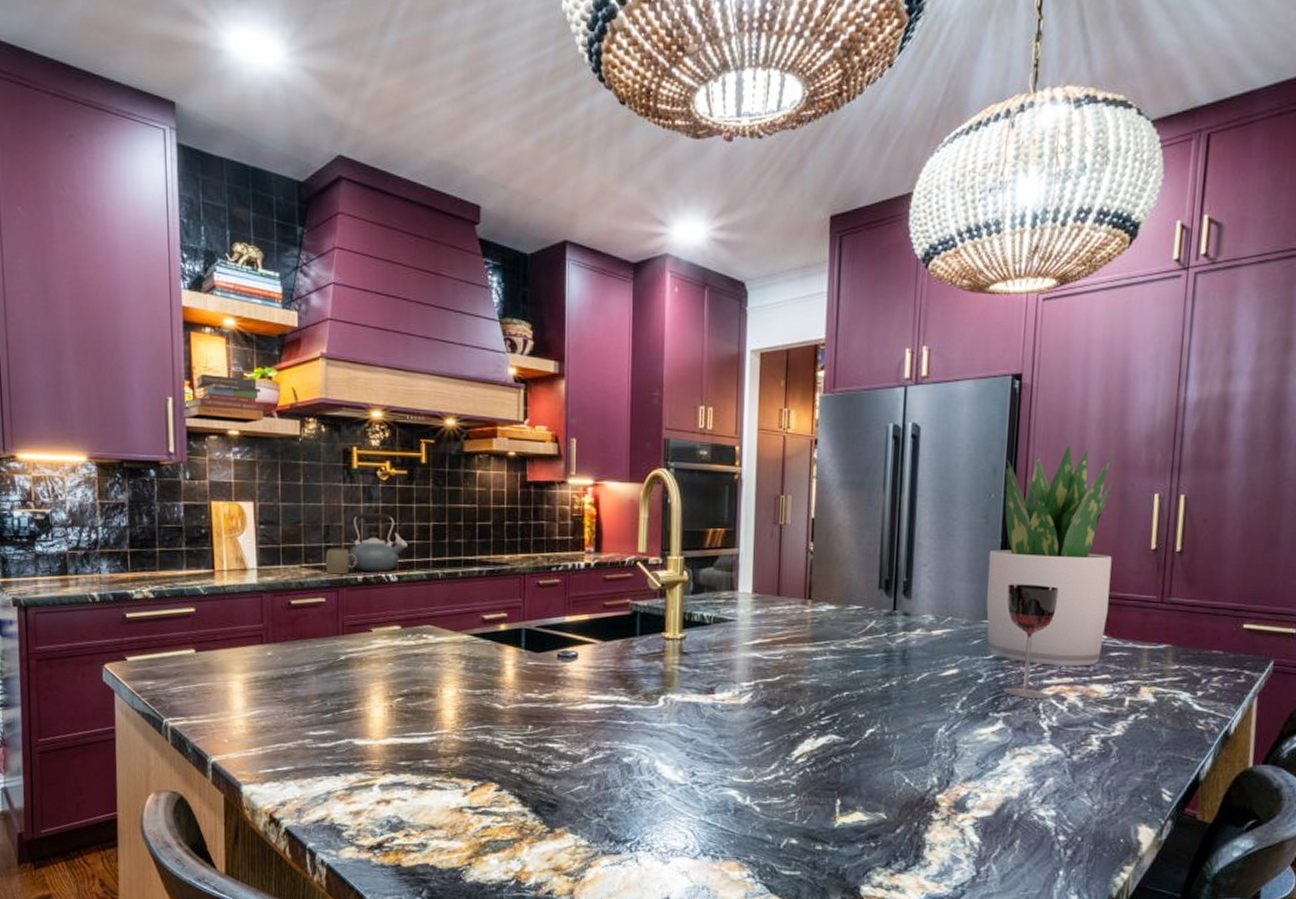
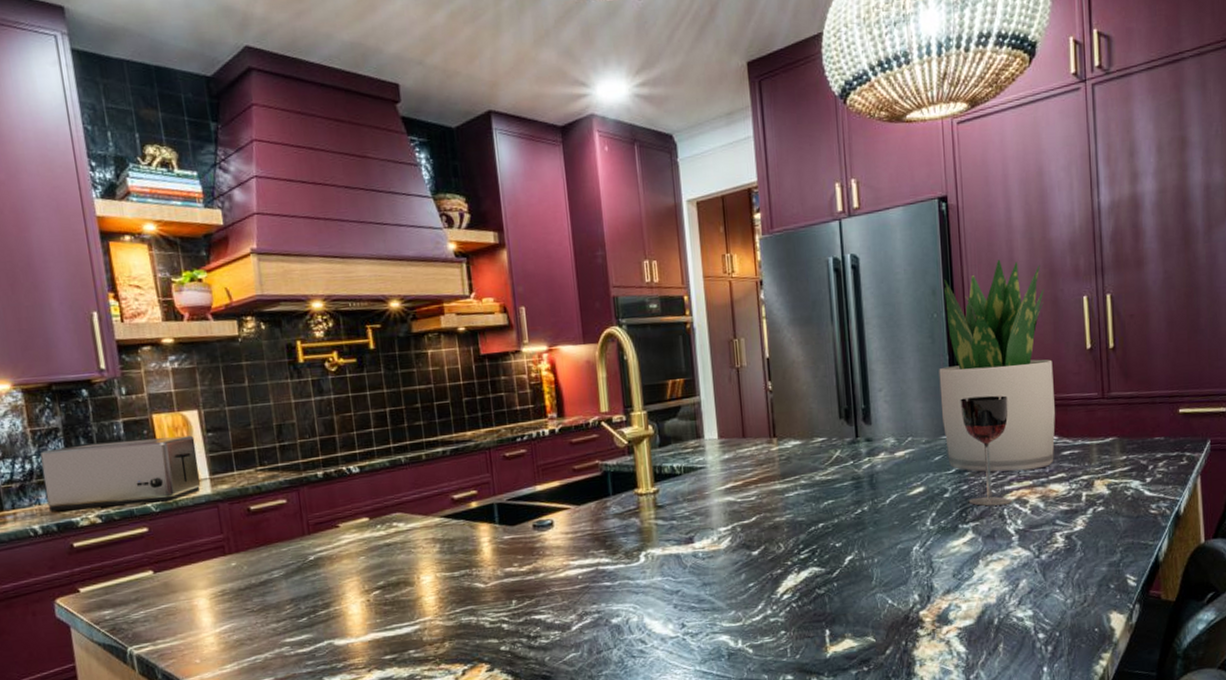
toaster: none [105,521,248,587] -> present [39,435,200,513]
books: present [183,373,263,424] -> none [110,283,198,333]
mug: present [325,548,358,575] -> none [280,445,316,474]
kettle: present [348,513,408,572] -> none [304,404,366,467]

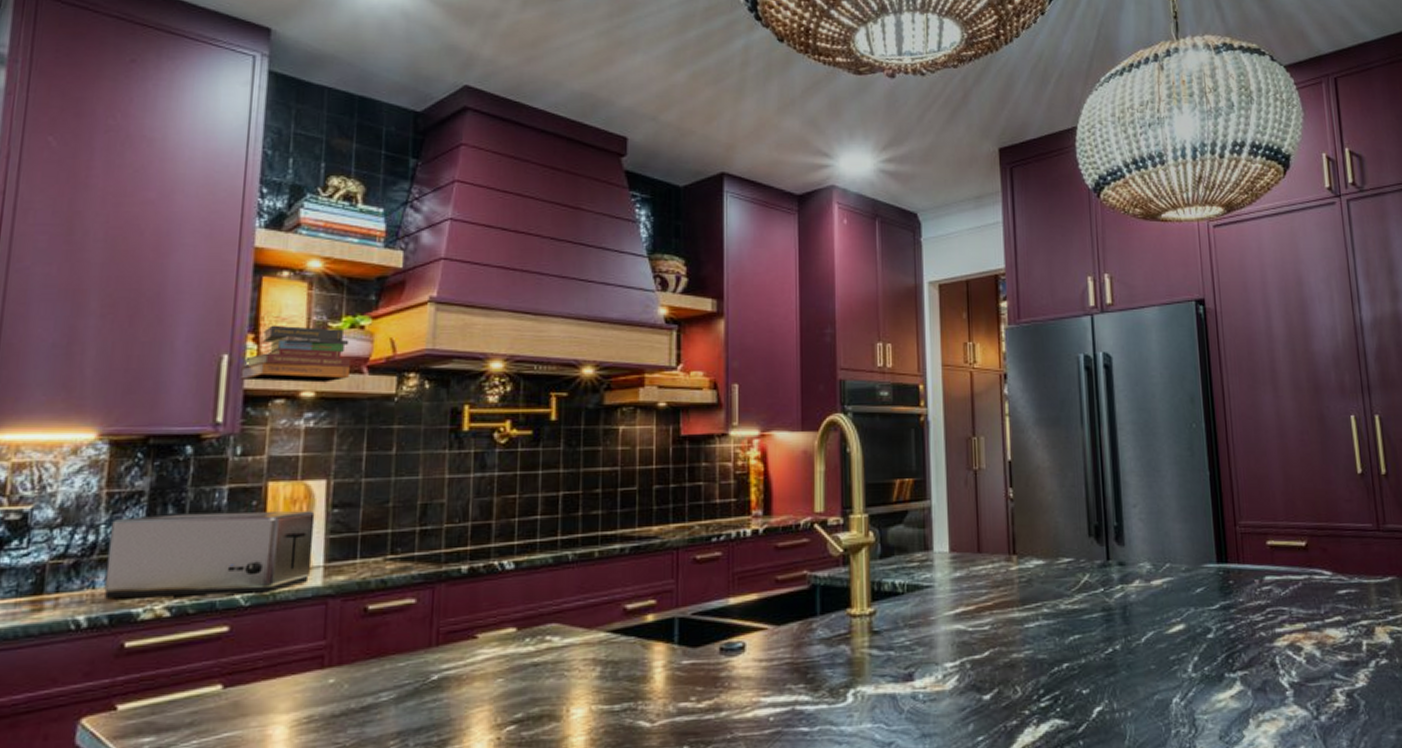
books: none [110,283,198,333] -> present [240,325,350,383]
planter: present [939,259,1055,472] -> none [1199,370,1329,612]
wineglass: present [960,395,1012,507] -> none [1223,520,1284,652]

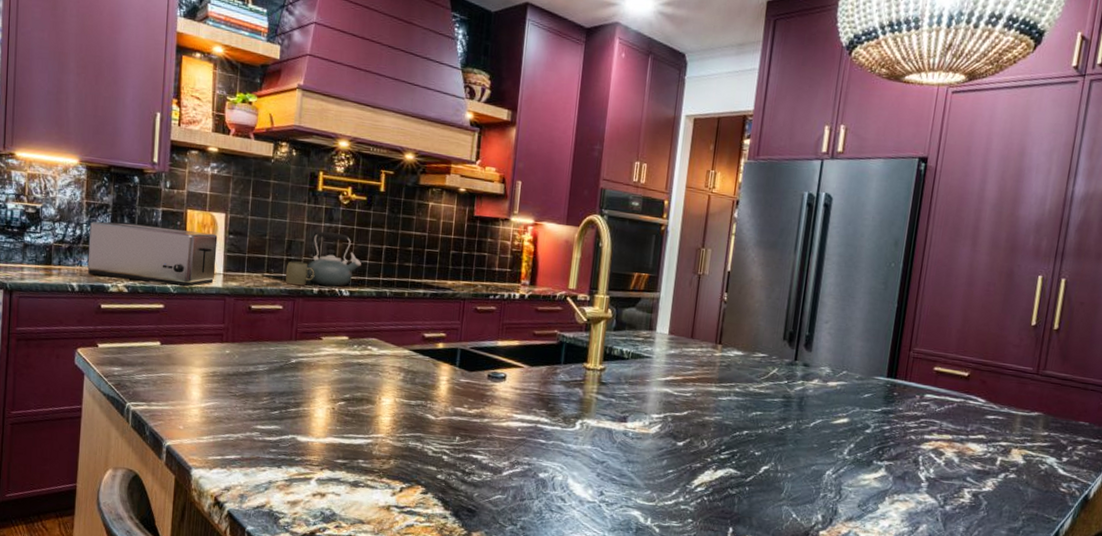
books: present [240,325,350,383] -> none [168,94,242,143]
mug: none [418,531,463,566] -> present [285,261,315,286]
kettle: none [450,484,530,560] -> present [306,231,361,287]

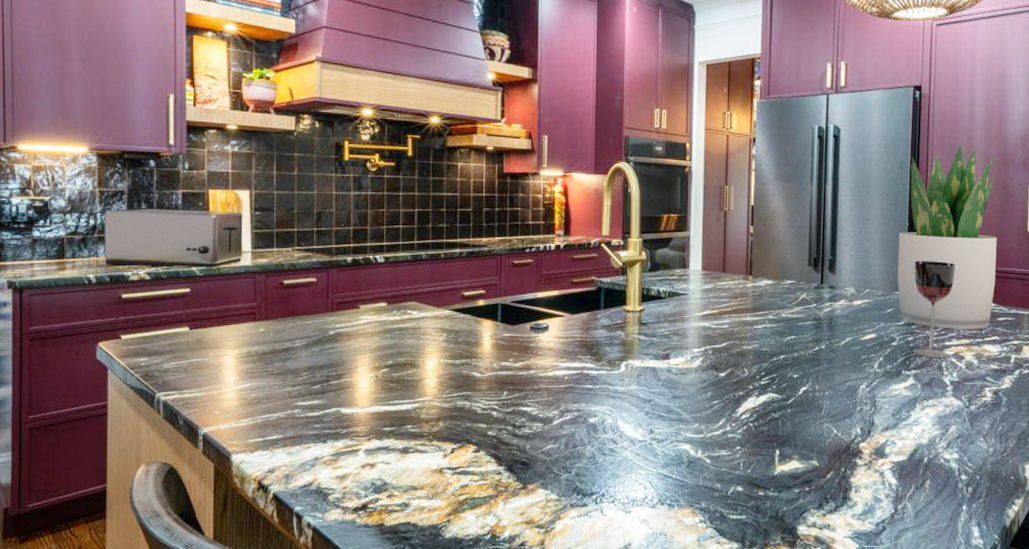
mug: present [285,261,315,286] -> none [316,232,347,256]
kettle: present [306,231,361,287] -> none [339,200,394,254]
planter: none [877,225,1003,427] -> present [897,145,997,330]
wineglass: none [887,346,946,452] -> present [912,261,956,358]

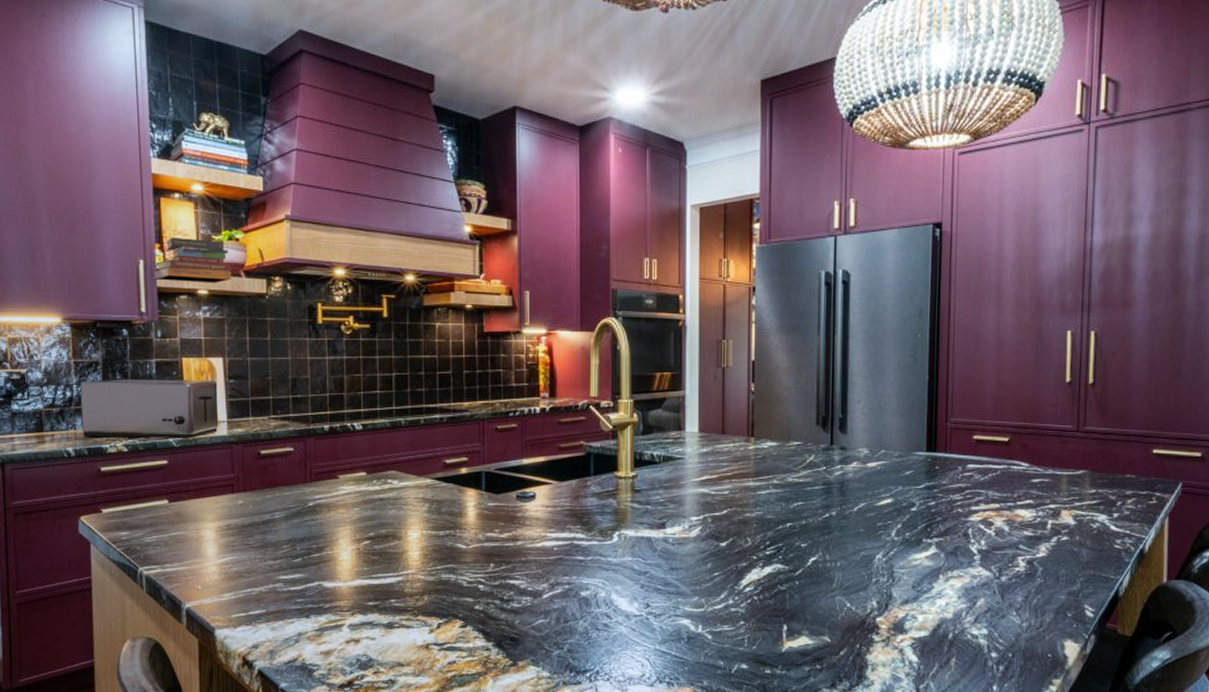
books: none [183,73,261,119] -> present [153,237,231,283]
planter: present [897,145,997,330] -> none [916,288,1031,493]
wineglass: present [912,261,956,358] -> none [934,418,983,524]

